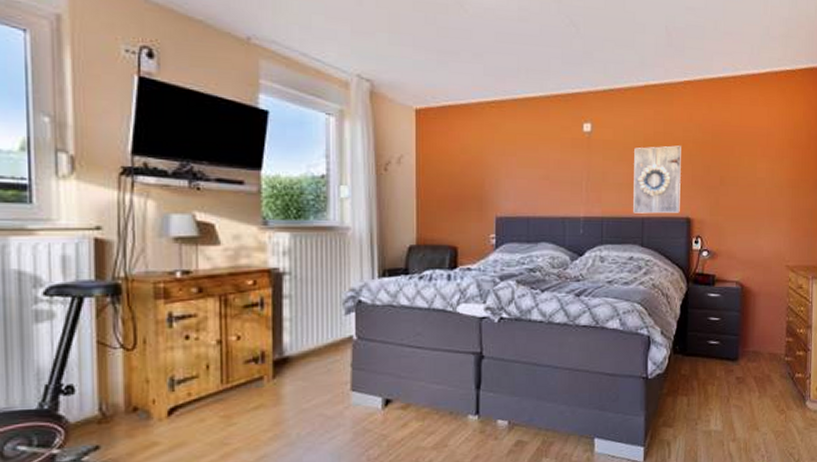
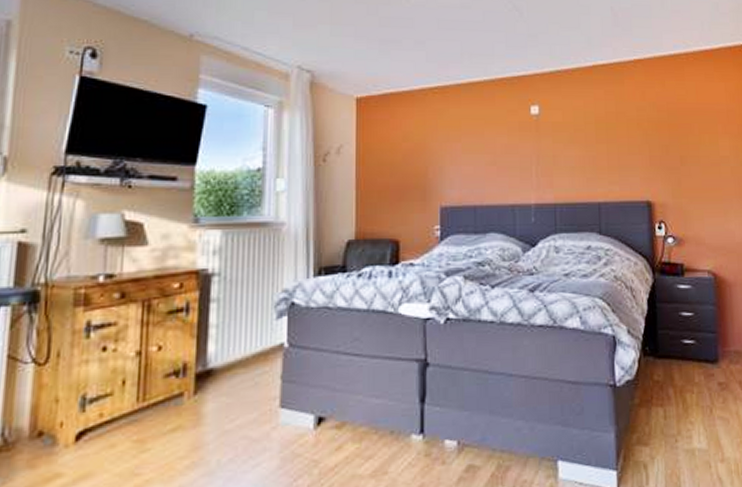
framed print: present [633,145,681,214] -> none [586,125,639,199]

